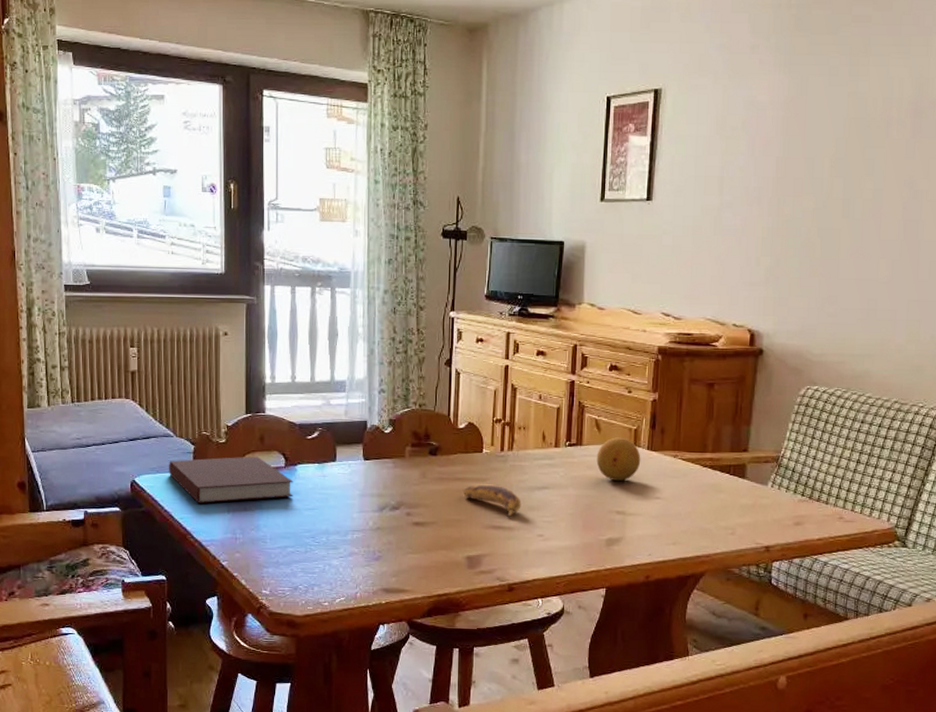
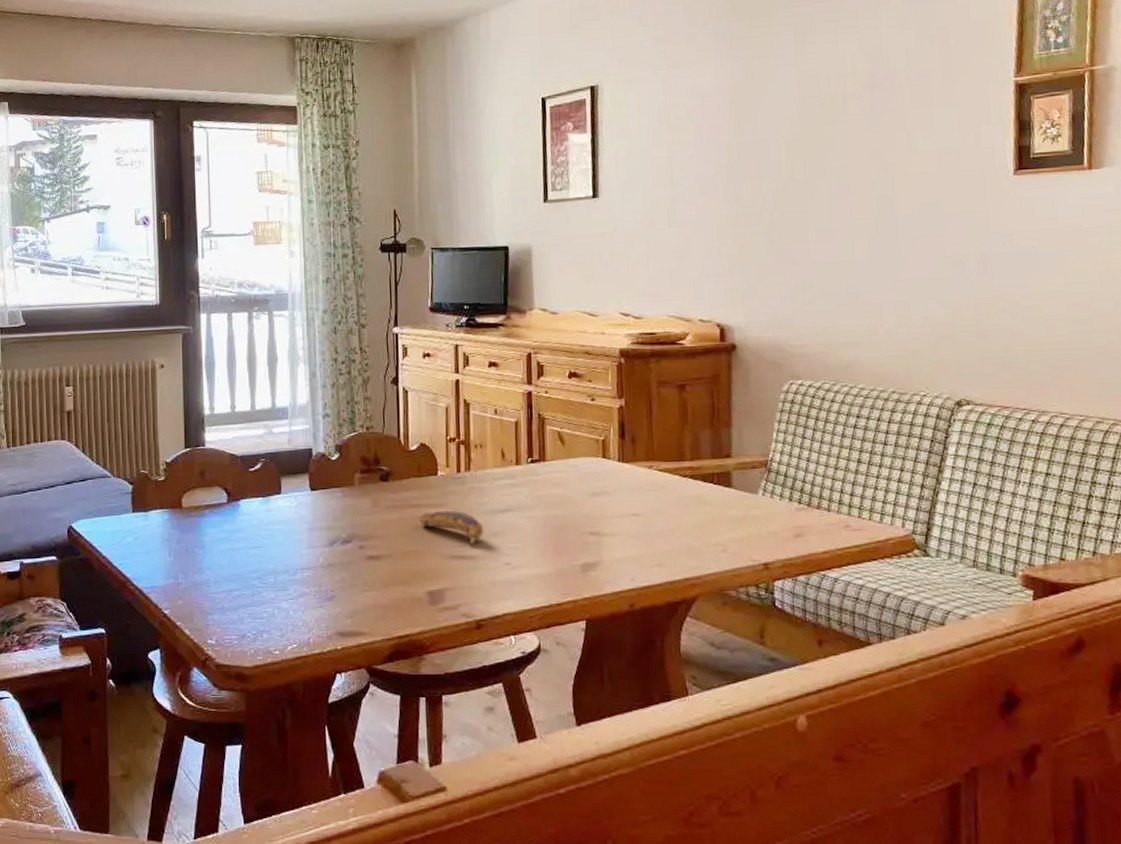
notebook: present [169,456,294,503] -> none [107,493,238,547]
fruit: present [596,437,641,482] -> none [562,450,612,499]

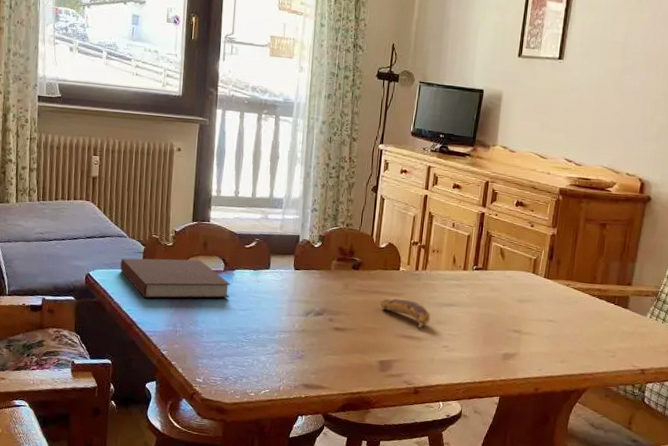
notebook: none [107,493,238,547] -> present [120,258,231,299]

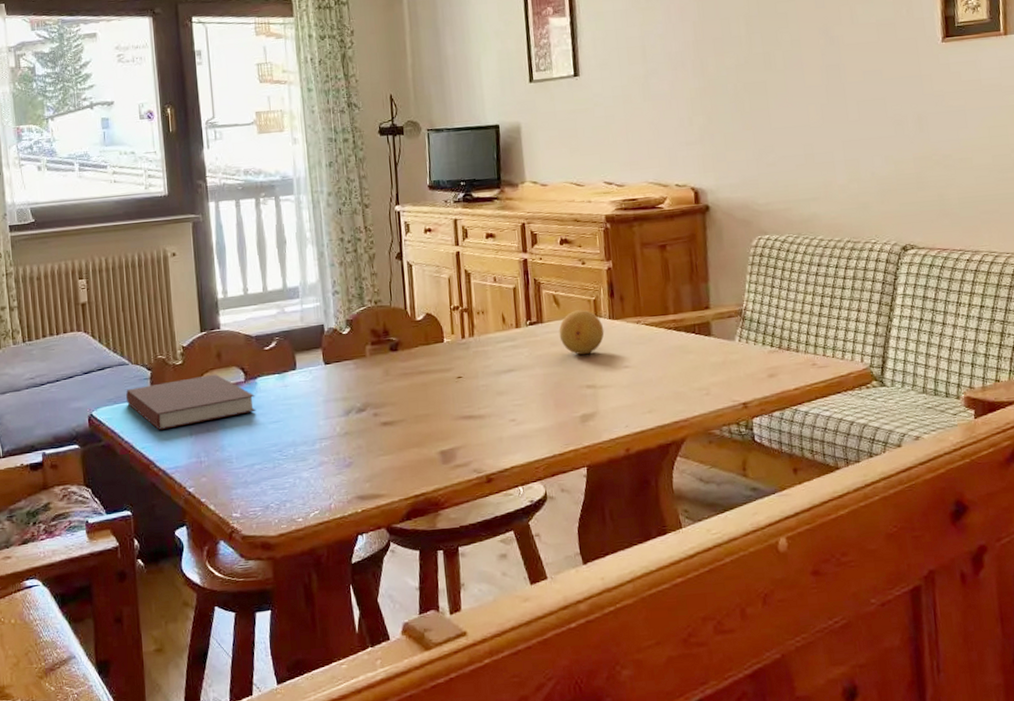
banana: present [379,297,431,329] -> none [427,373,490,406]
fruit: none [499,265,538,304] -> present [559,309,604,355]

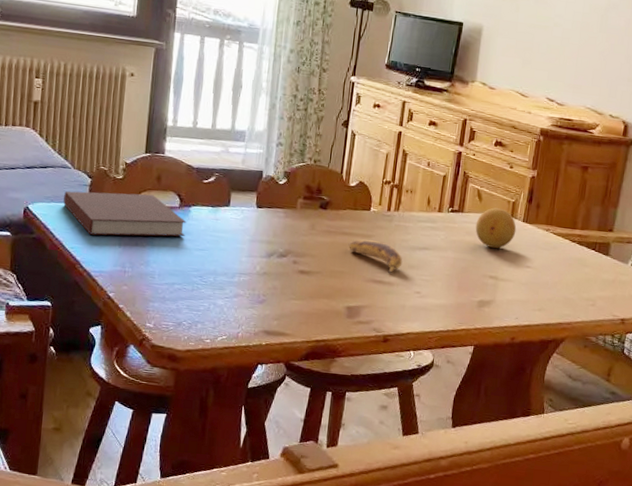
banana: none [427,373,490,406] -> present [348,239,403,274]

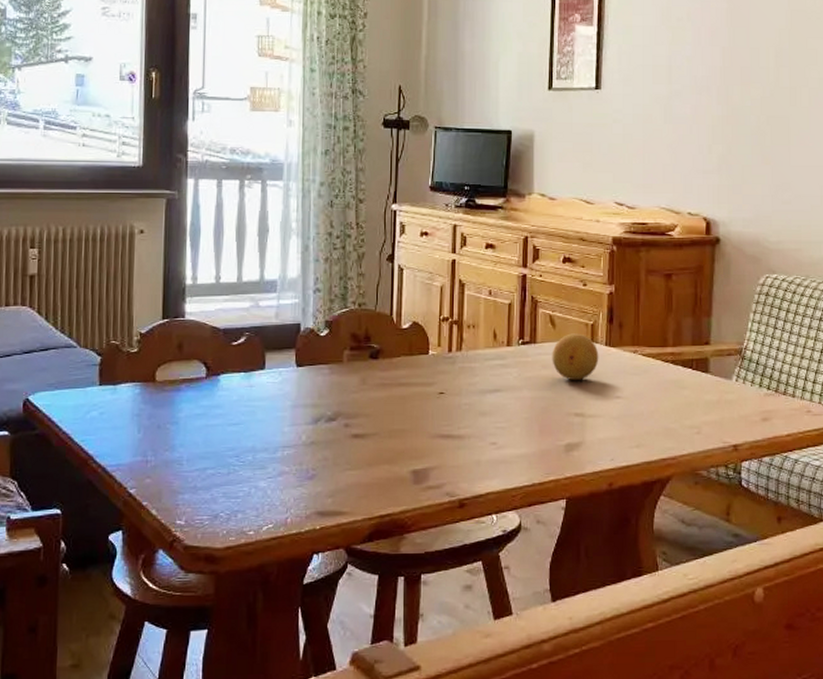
notebook: present [63,191,187,237] -> none [70,366,216,422]
banana: present [348,239,403,274] -> none [407,389,472,426]

